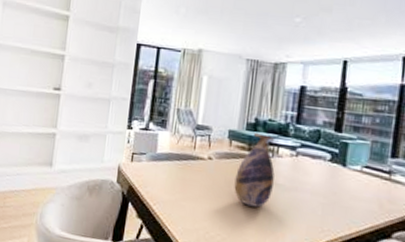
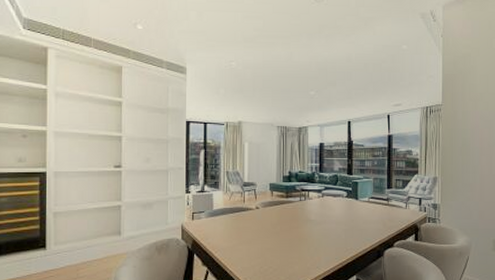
vase: present [234,133,275,208] -> none [279,183,308,241]

